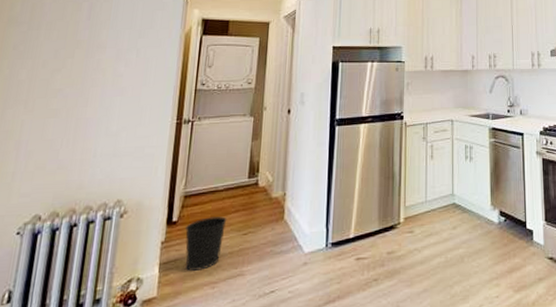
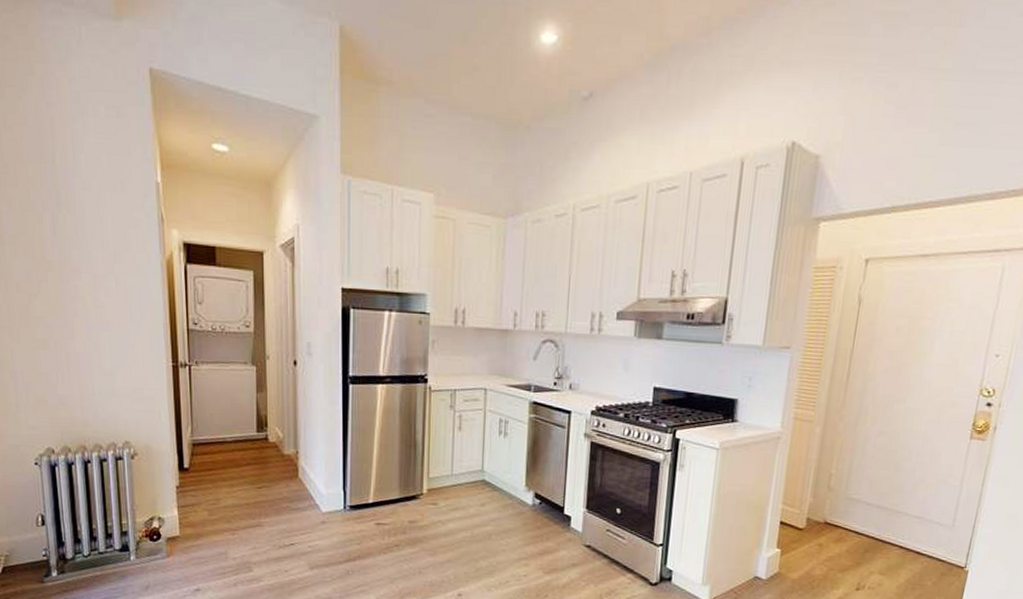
wastebasket: present [185,216,227,271] -> none [198,467,240,517]

